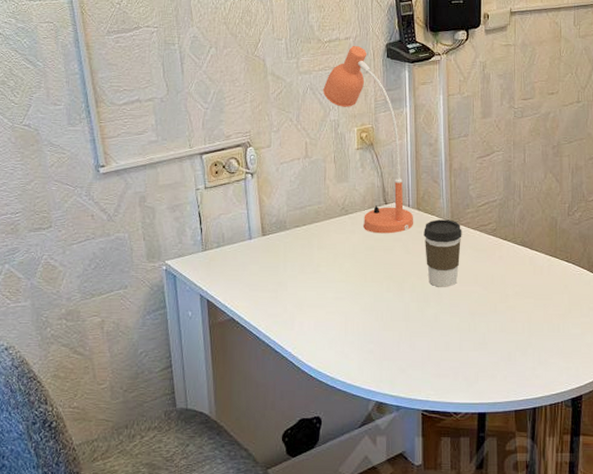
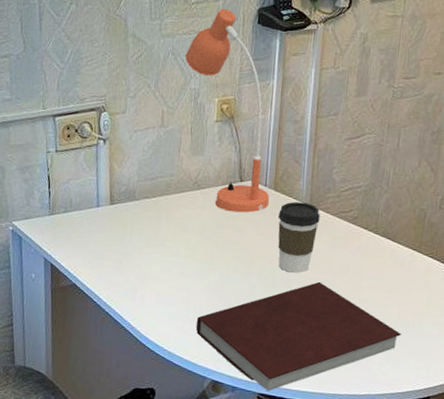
notebook: none [355,293,550,407] -> present [195,281,402,392]

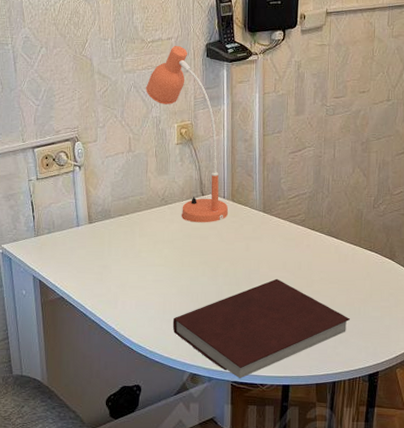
coffee cup: present [278,201,320,273] -> none [237,210,273,272]

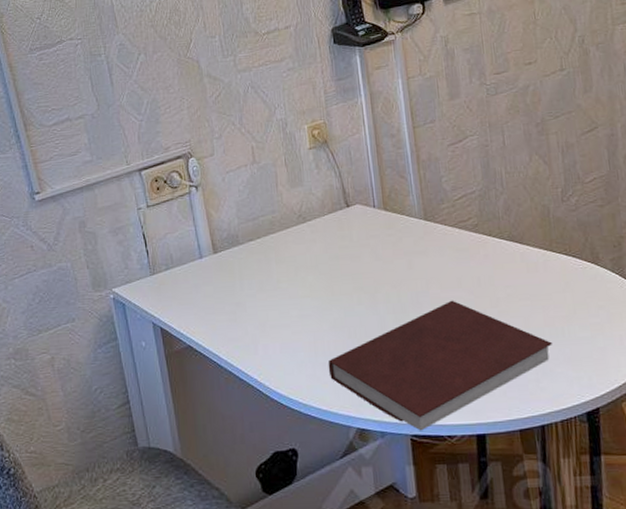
desk lamp: present [146,45,229,223] -> none [265,34,382,241]

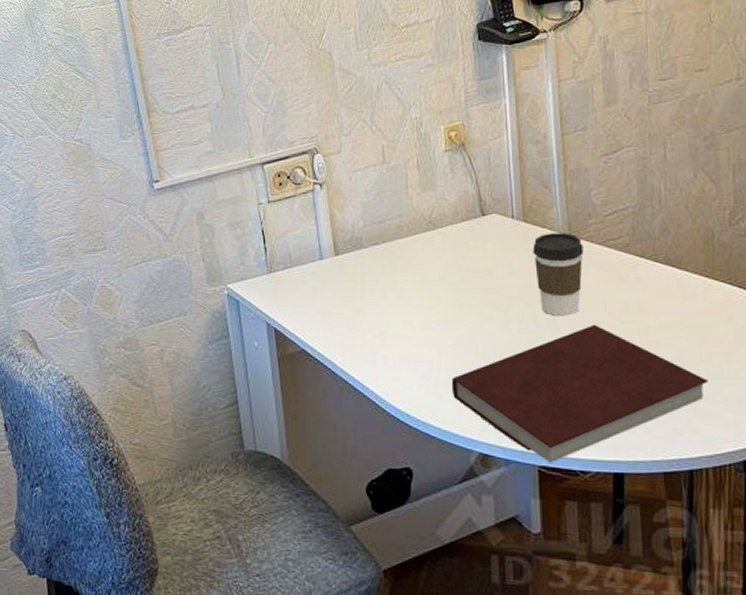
coffee cup: none [393,218,439,295] -> present [533,233,584,316]

